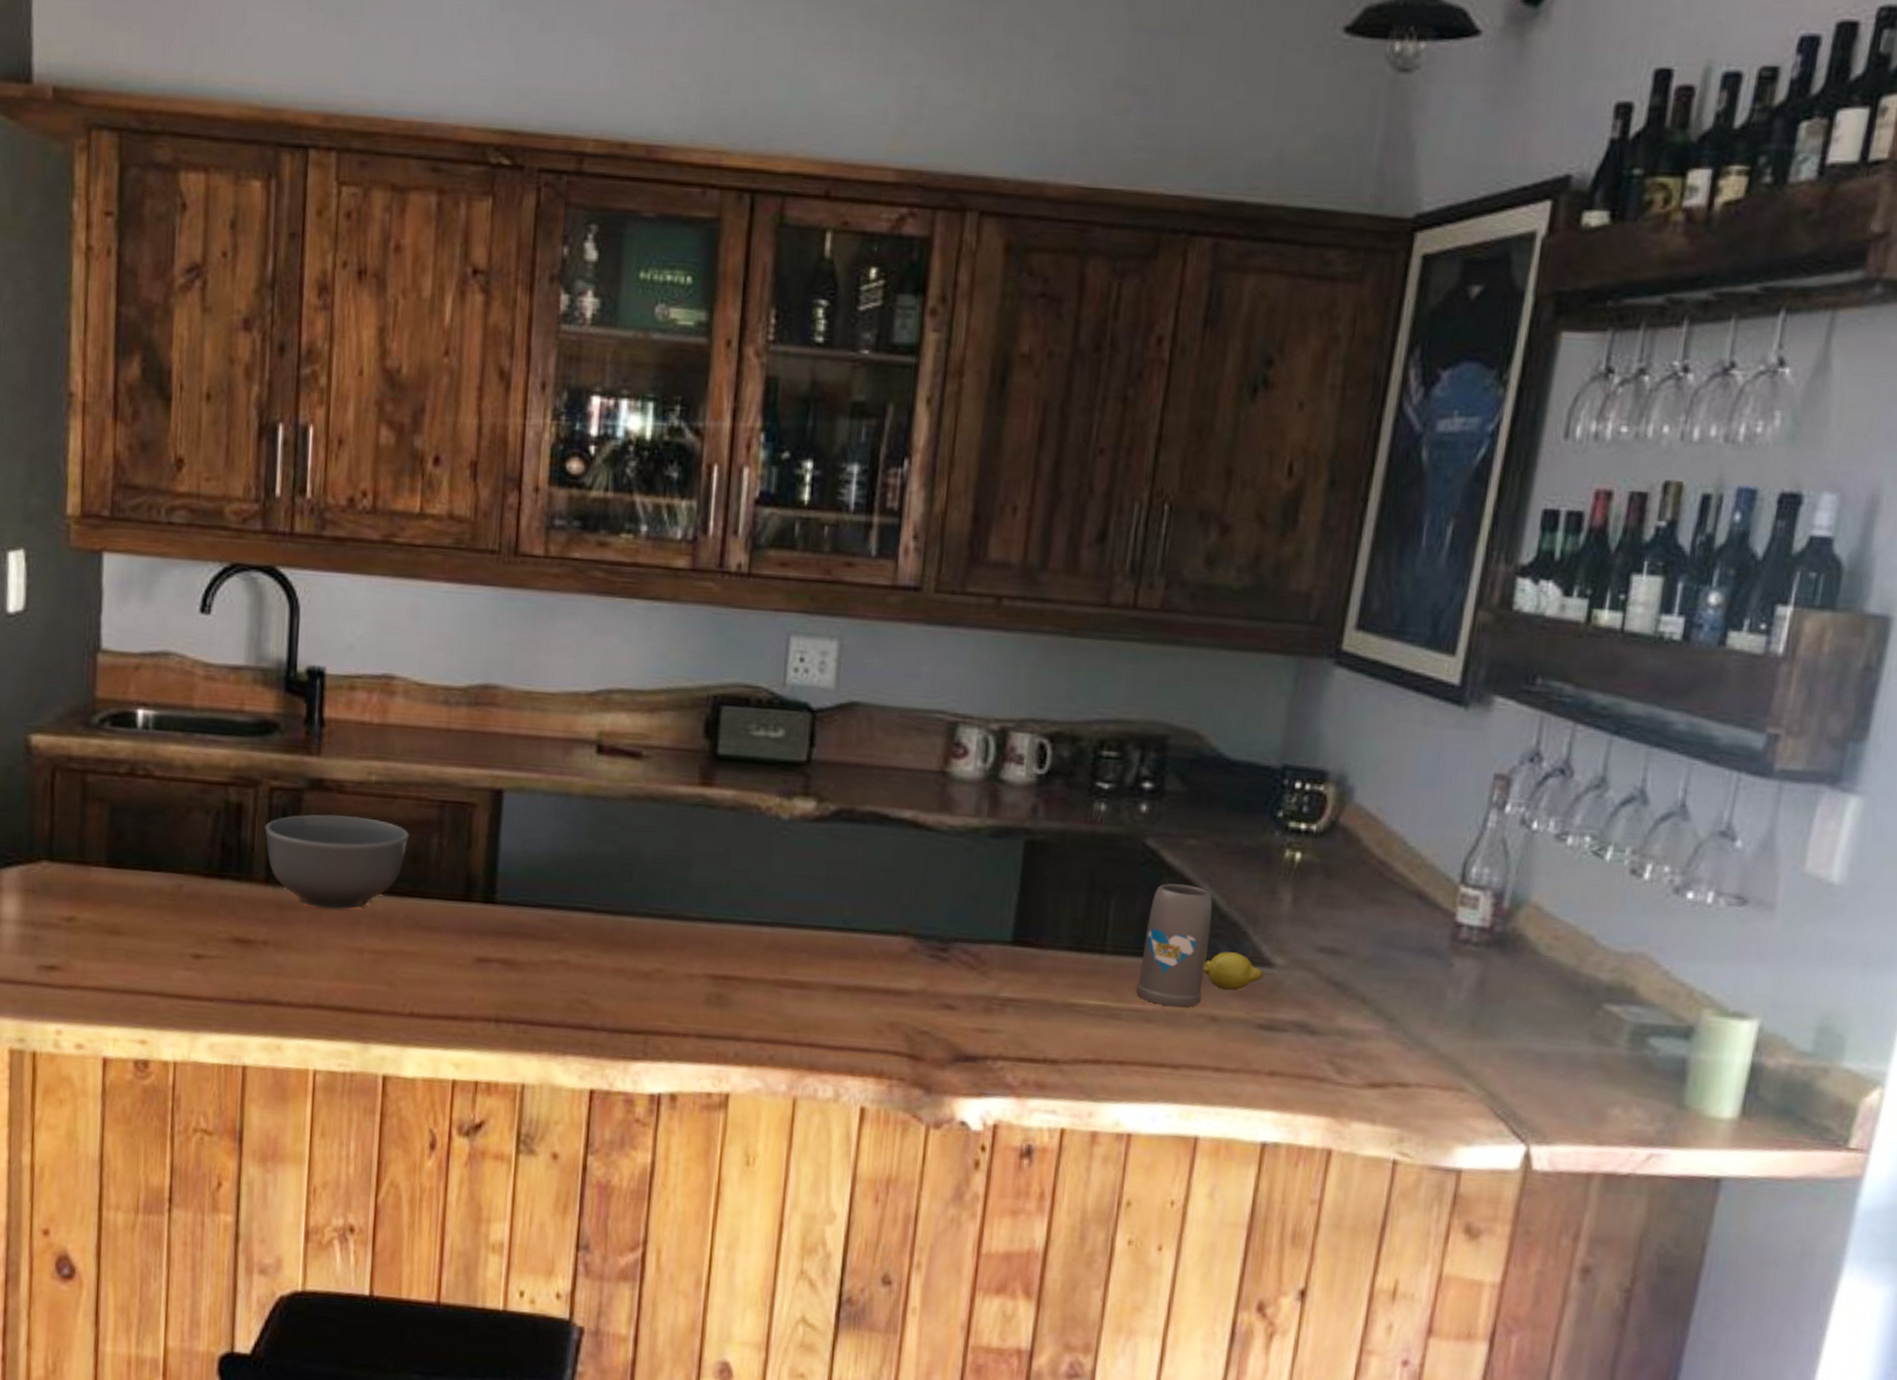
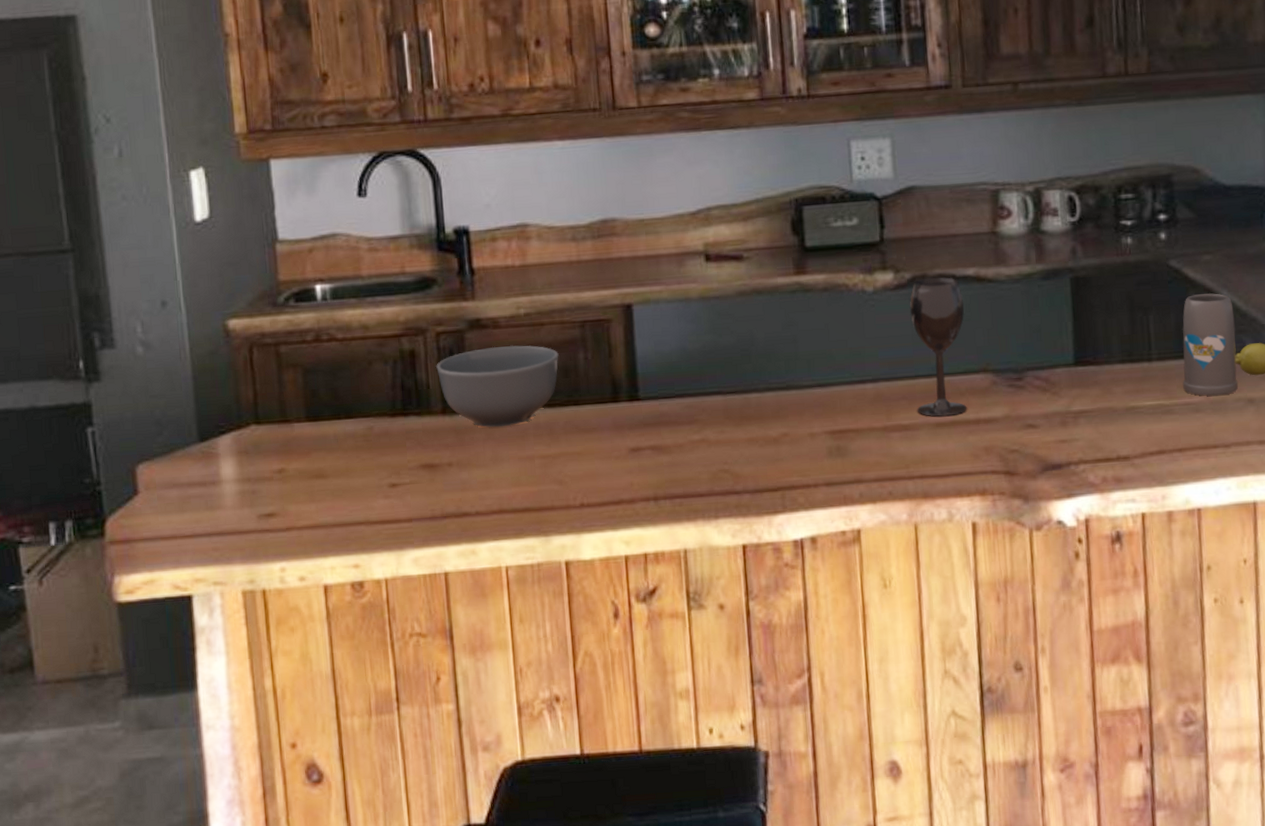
wine glass: none [817,814,894,980] -> present [909,277,967,417]

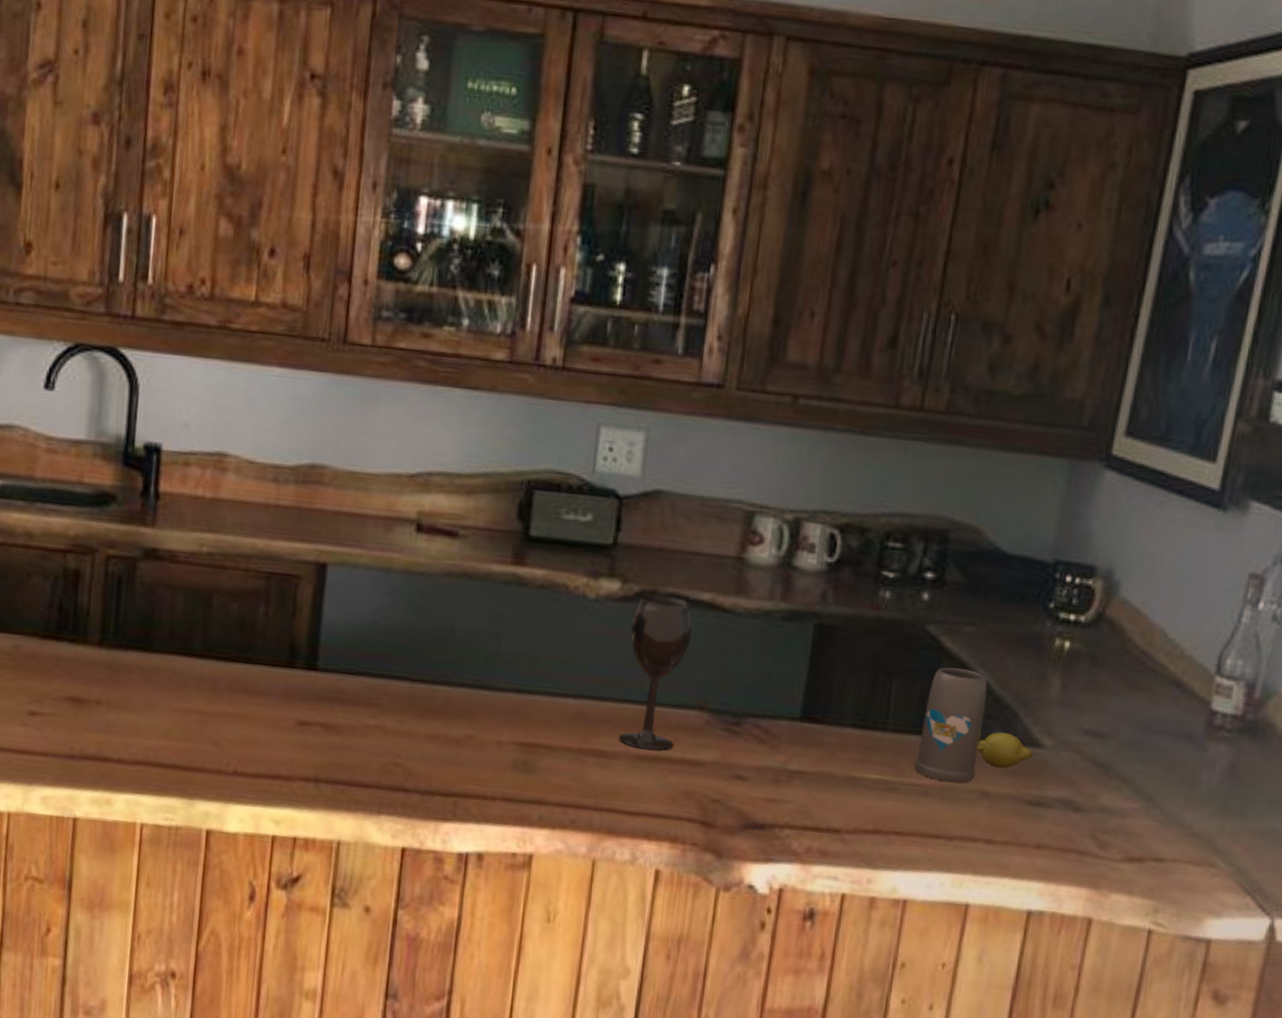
bowl: present [436,345,559,427] -> none [100,582,237,673]

